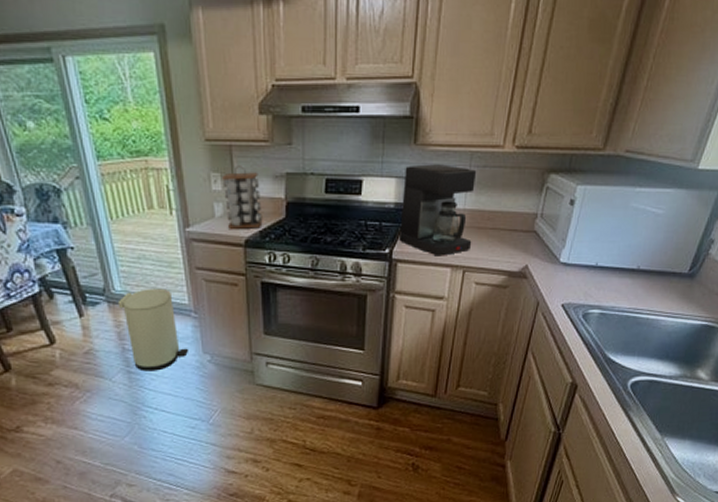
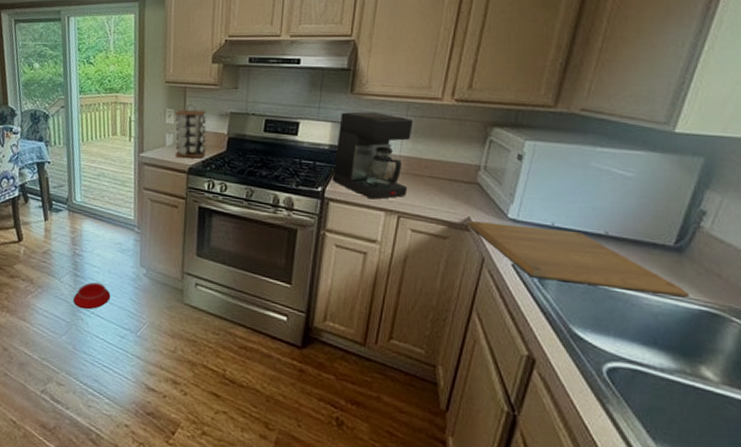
pedal bin: present [117,288,189,372] -> none [76,202,129,278]
pet bowl: none [131,377,174,406] -> present [73,282,111,309]
chopping board: none [525,268,696,316] -> present [468,221,690,298]

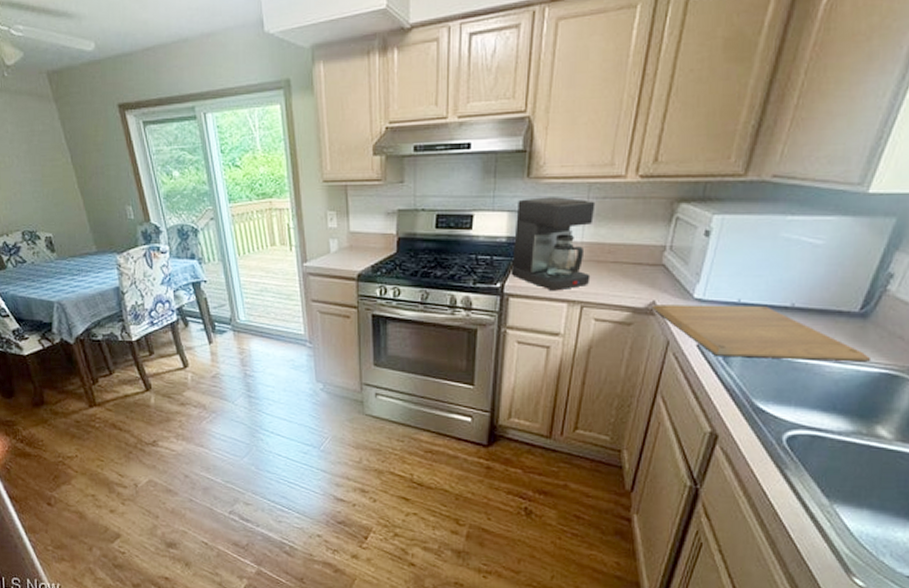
pet bowl: present [73,282,111,309] -> none [250,402,289,429]
spice rack: present [175,103,207,159] -> none [338,202,375,264]

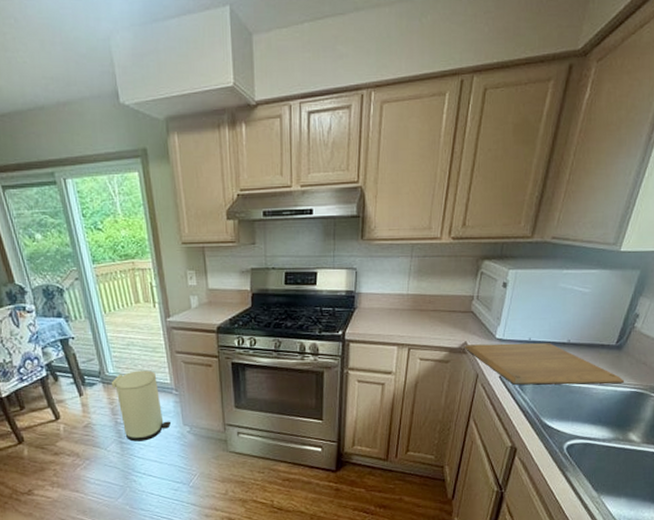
pedal bin: none [242,319,304,397] -> present [111,370,172,442]
coffee maker: present [510,197,596,291] -> none [350,256,418,336]

